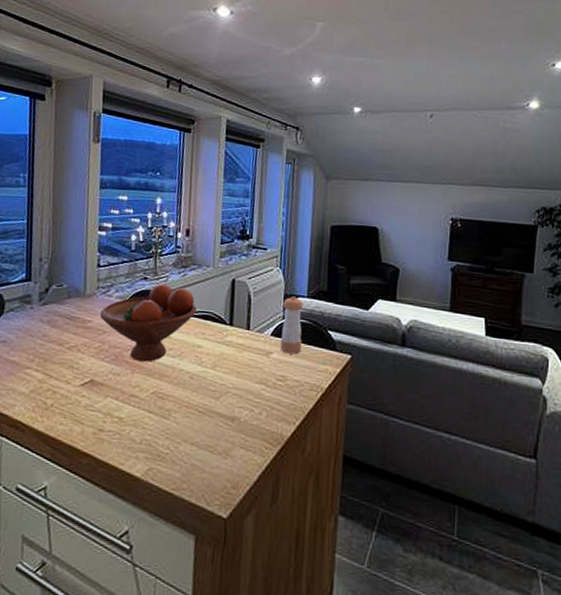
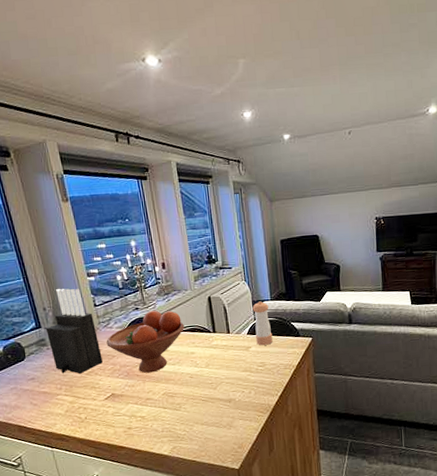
knife block: none [33,238,93,347] -> present [45,288,104,374]

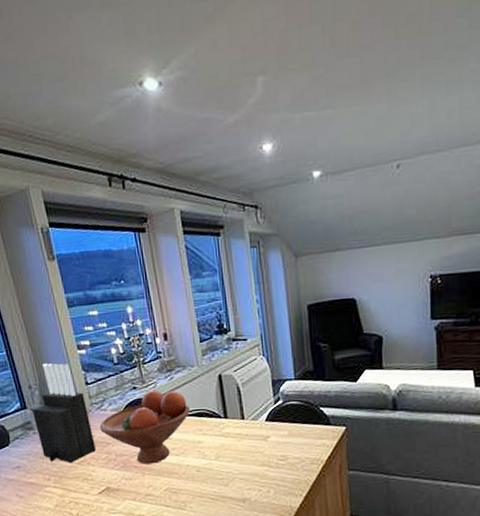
pepper shaker: present [252,301,273,346] -> none [272,380,297,435]

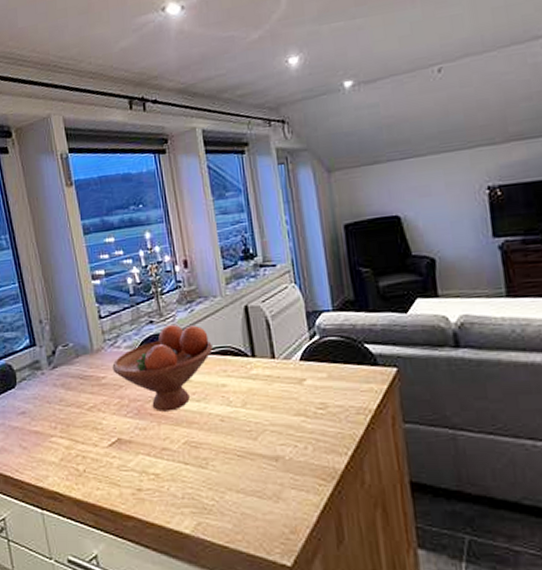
knife block: present [31,363,97,463] -> none [41,295,109,409]

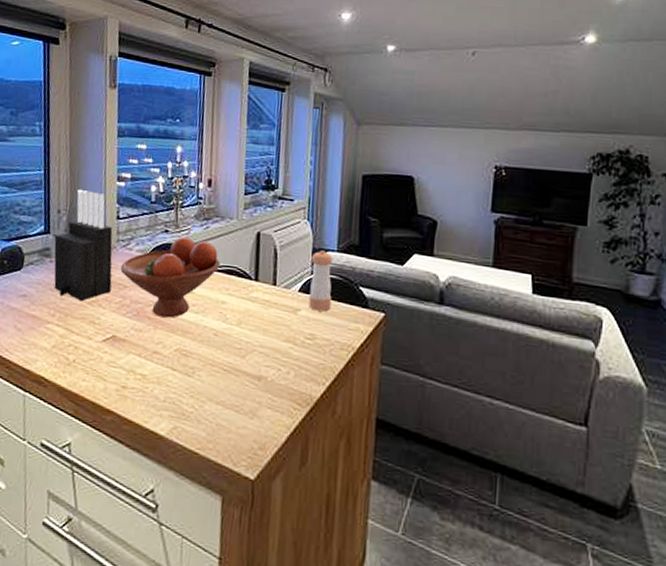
knife block: none [41,295,109,409] -> present [54,189,113,302]
pepper shaker: none [306,312,338,378] -> present [308,250,334,312]

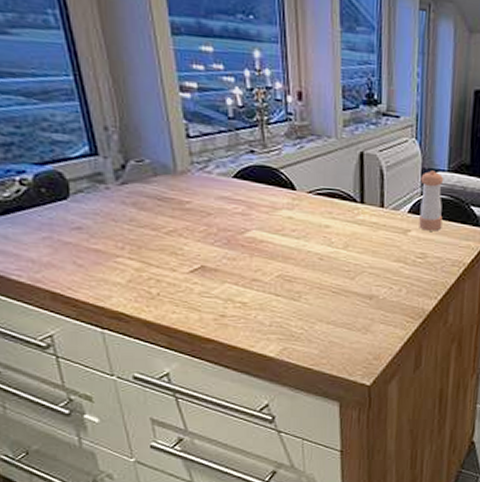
knife block: present [54,189,113,302] -> none [105,100,193,232]
fruit bowl: present [120,236,220,318] -> none [200,157,320,245]

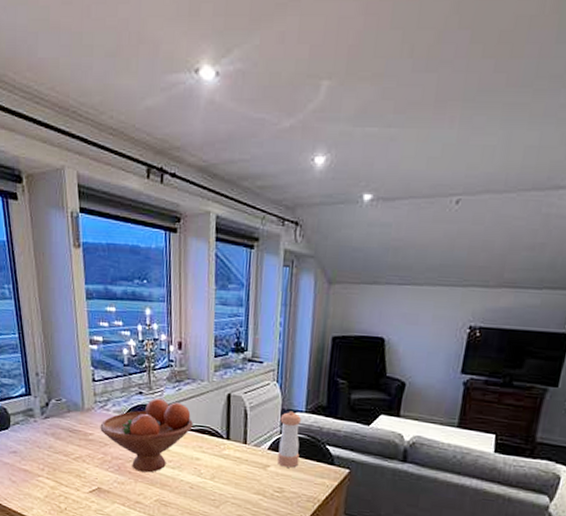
fruit bowl: none [200,157,320,245] -> present [100,398,193,473]

